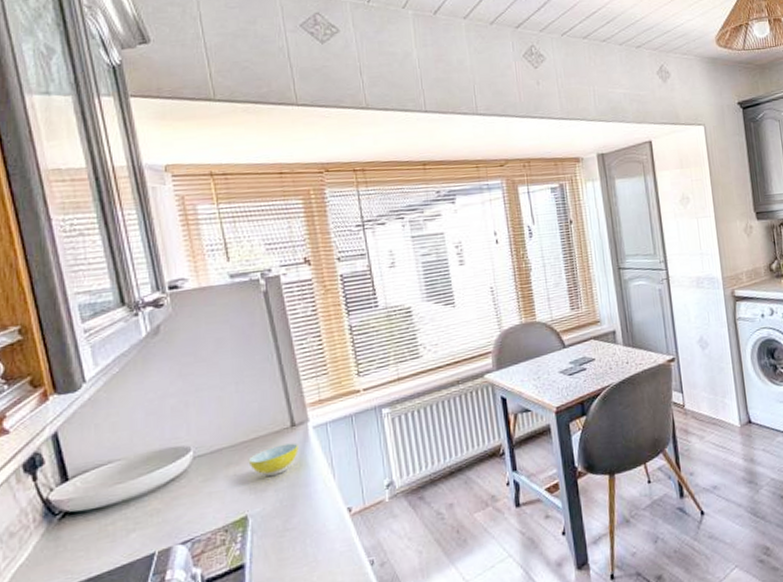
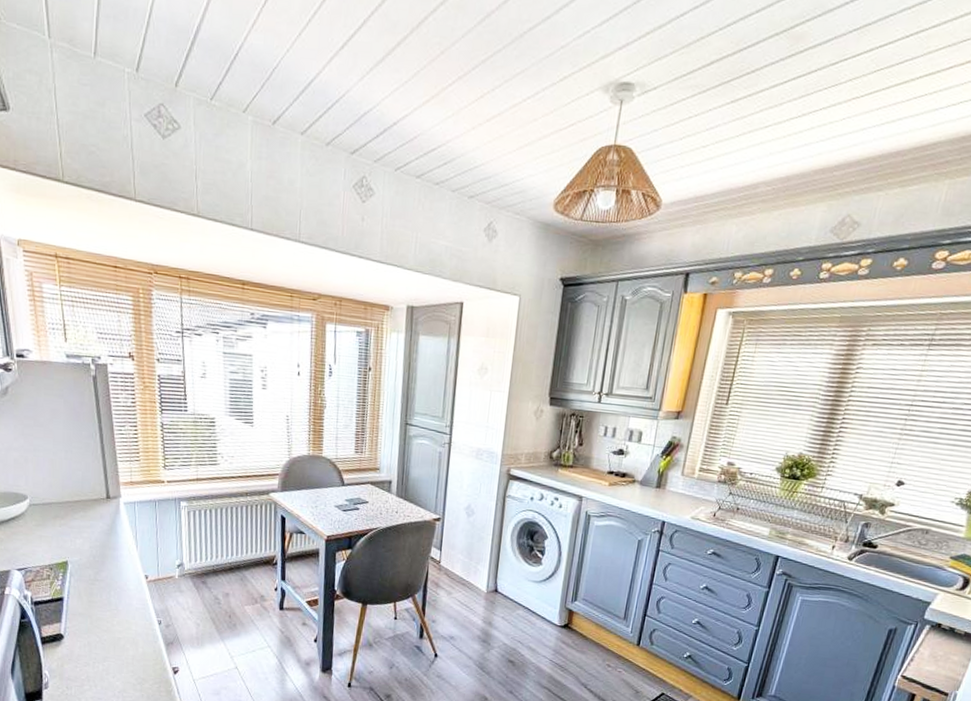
bowl: present [248,443,299,476] -> none [71,511,111,535]

